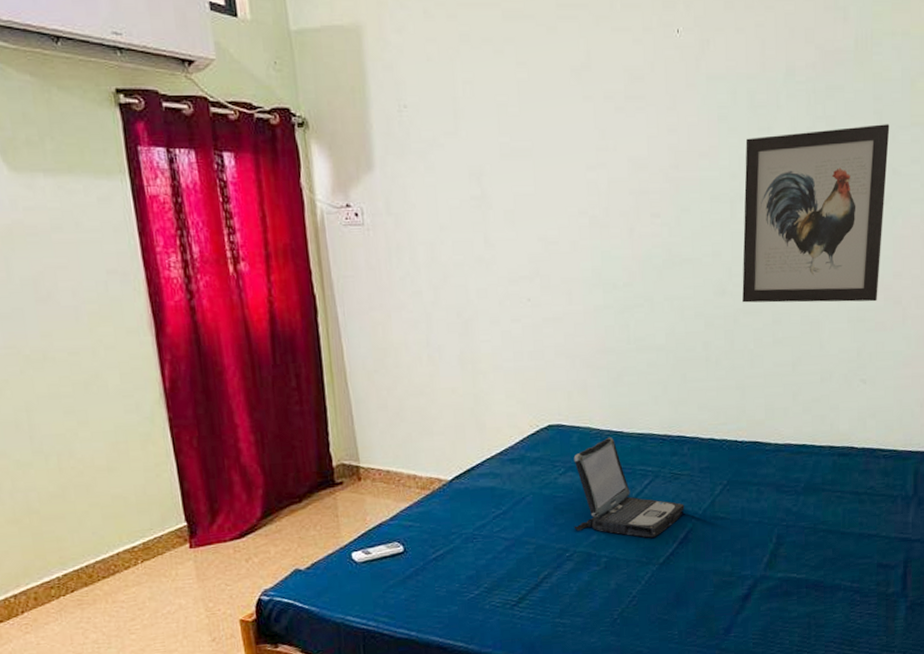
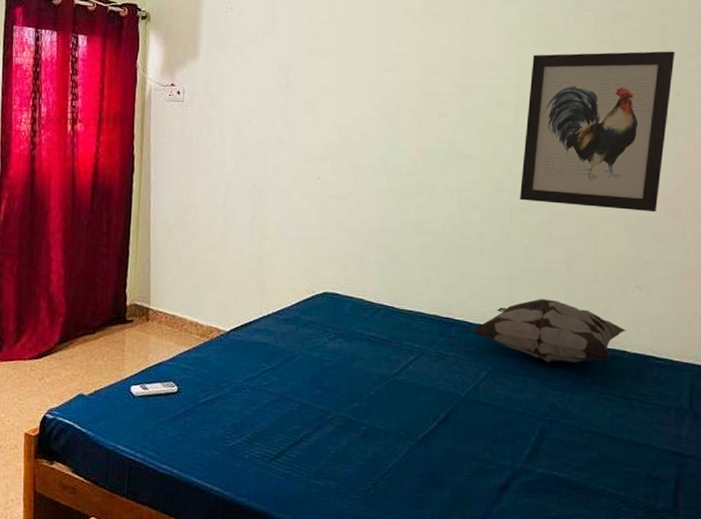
laptop: present [573,437,684,538] -> none [337,310,448,413]
decorative pillow: none [705,404,853,469] -> present [473,299,626,363]

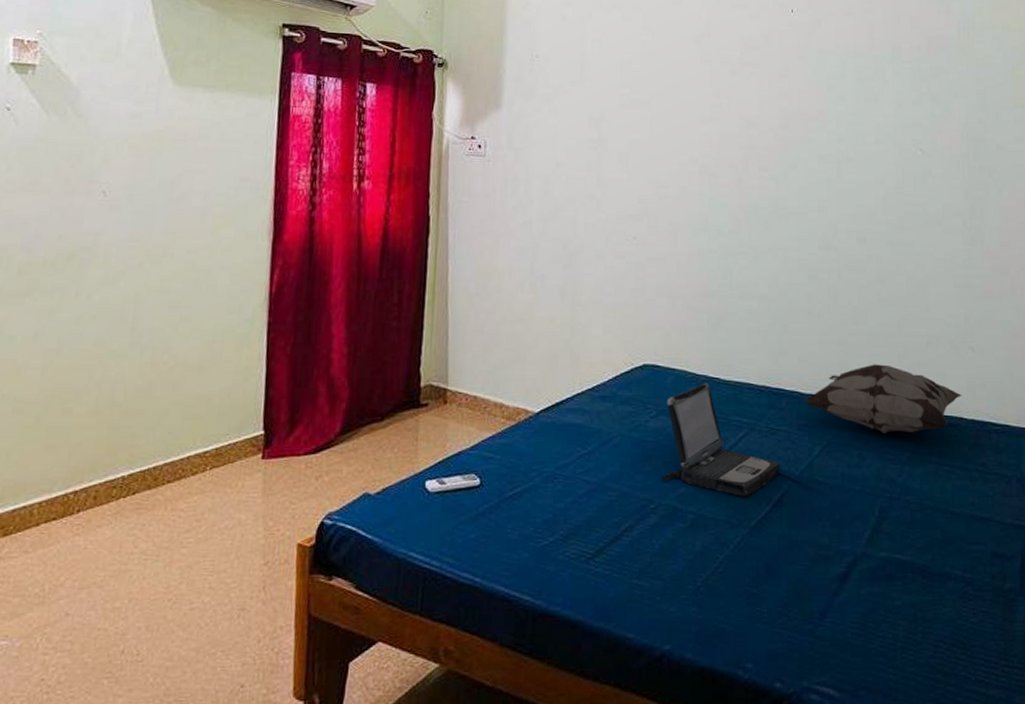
laptop: none [337,310,448,413] -> present [661,383,780,497]
wall art: present [520,51,675,213] -> none [847,103,993,269]

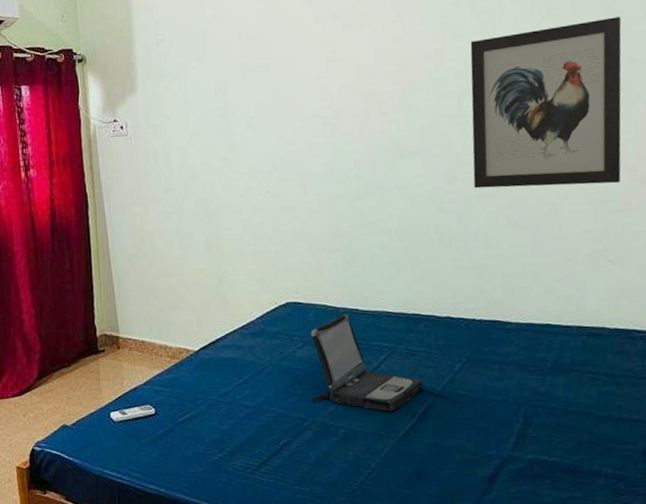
decorative pillow: present [804,364,962,434] -> none [441,284,603,348]
wall art: none [847,103,993,269] -> present [470,17,622,189]

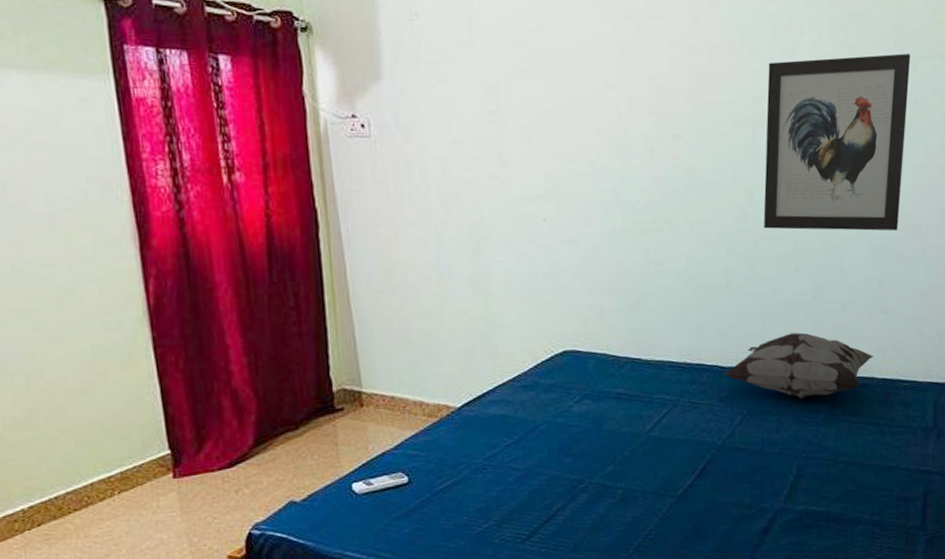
laptop: present [310,314,423,412] -> none [589,364,704,469]
decorative pillow: none [441,284,603,348] -> present [725,332,874,399]

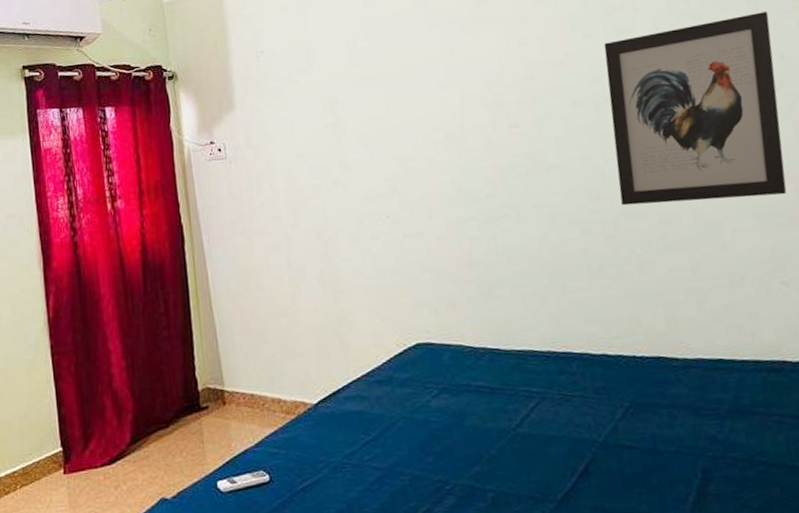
decorative pillow: present [725,332,874,399] -> none [597,313,781,389]

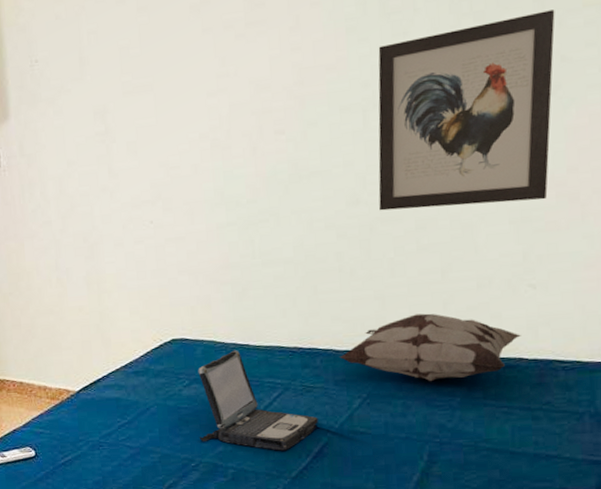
laptop: none [446,355,581,470] -> present [198,350,318,451]
decorative pillow: none [597,313,781,389] -> present [340,313,521,382]

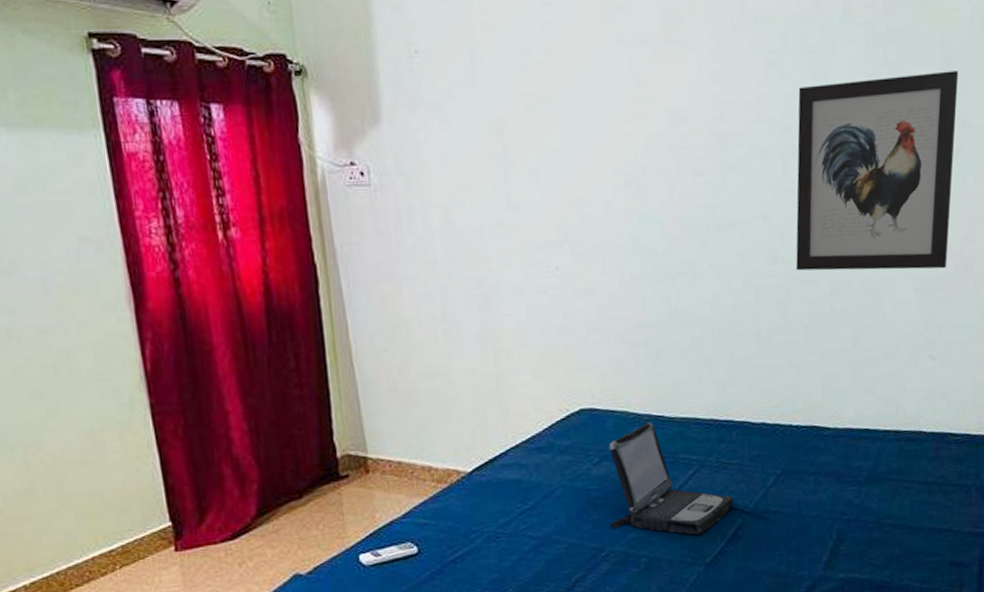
decorative pillow: present [340,313,521,382] -> none [756,383,921,457]

